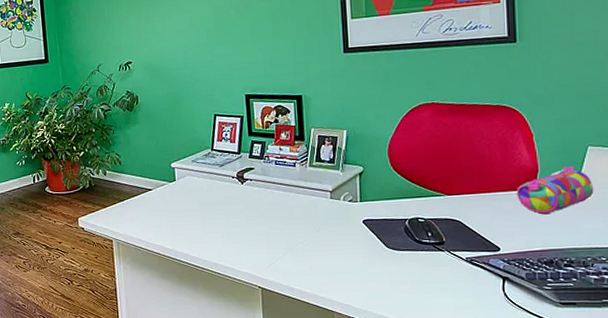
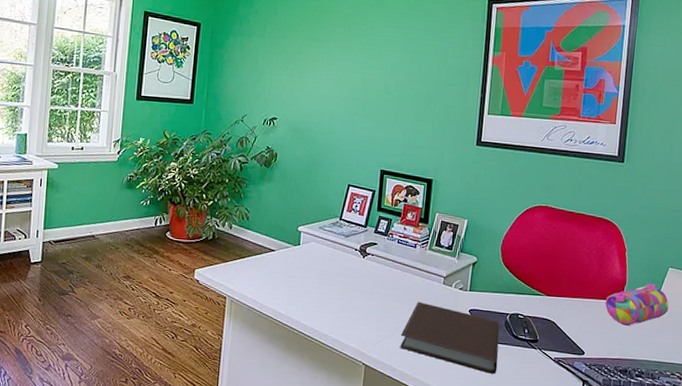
notebook: none [294,219,403,282] -> present [400,302,500,374]

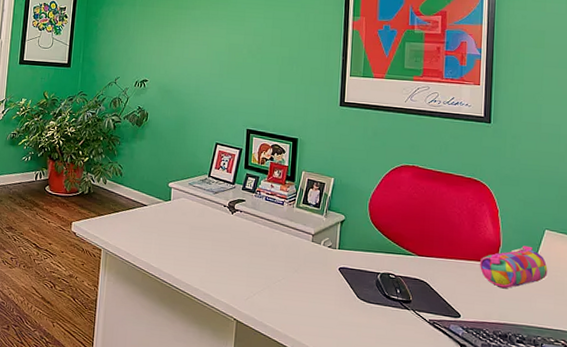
notebook: present [400,302,500,374] -> none [270,258,371,334]

